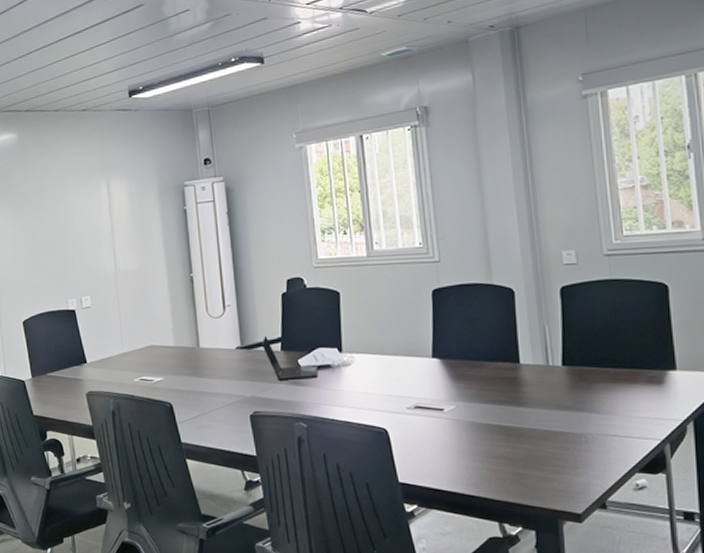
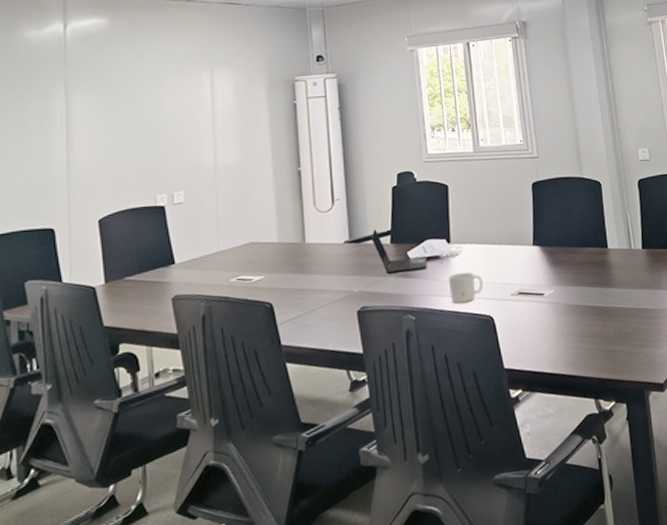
mug: none [340,382,378,414] -> present [448,272,484,304]

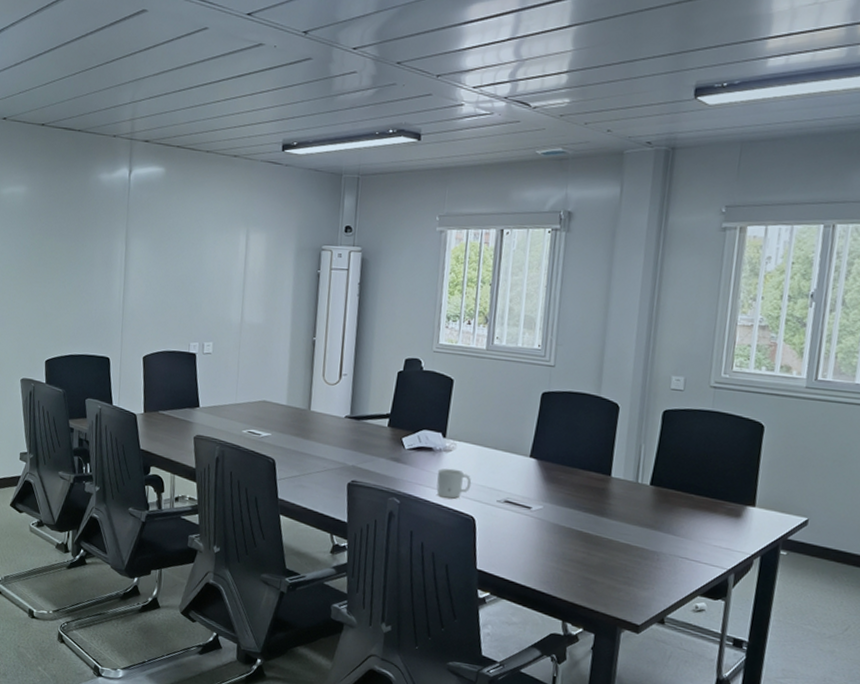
laptop: present [371,229,427,274] -> none [370,410,421,458]

